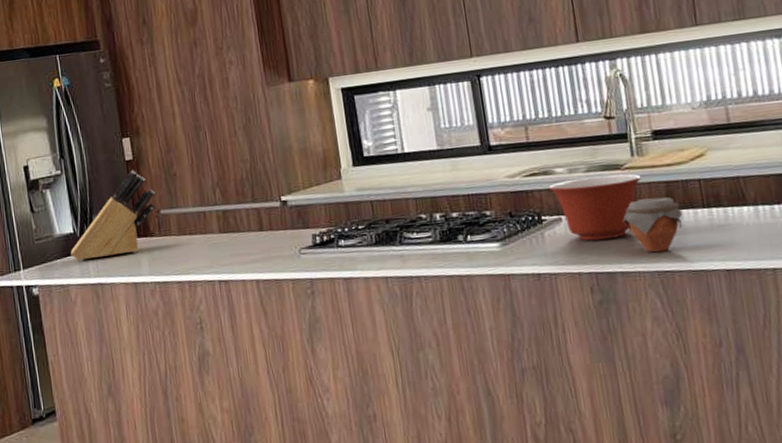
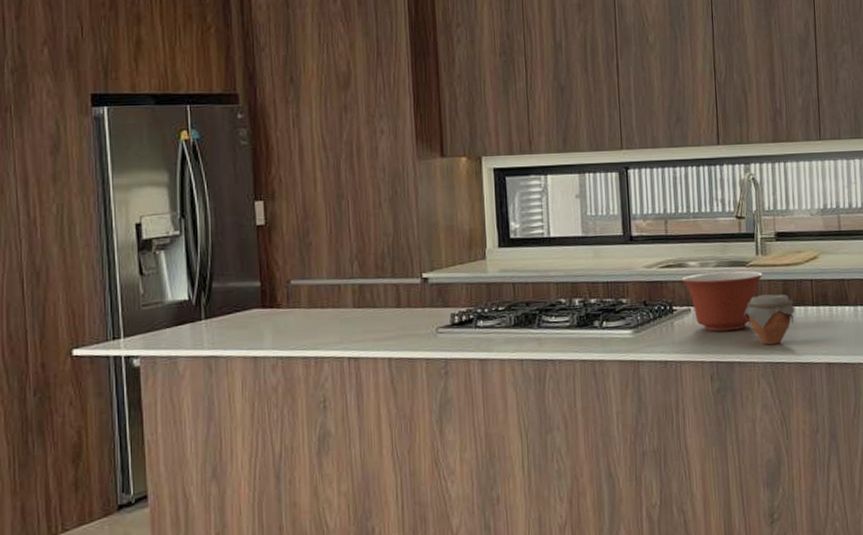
knife block: present [70,170,156,261] -> none [182,236,287,331]

